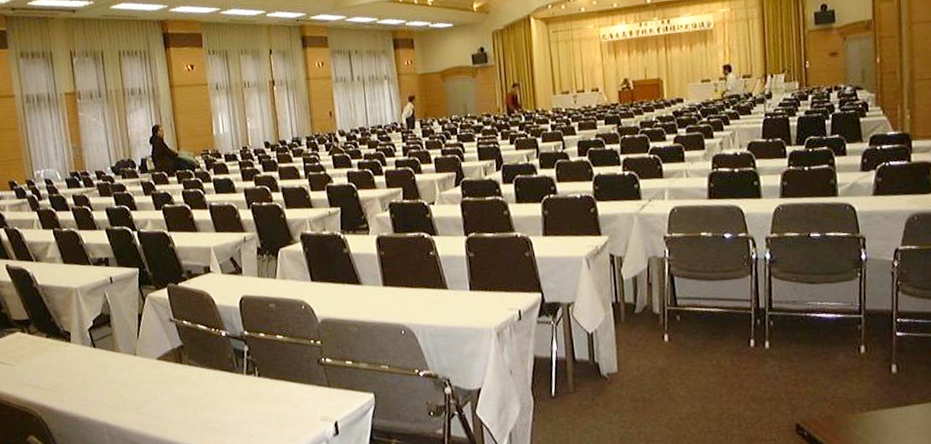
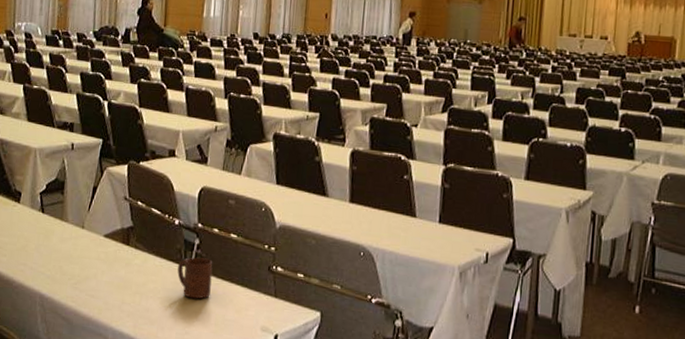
cup: none [232,362,267,403] -> present [177,257,213,299]

